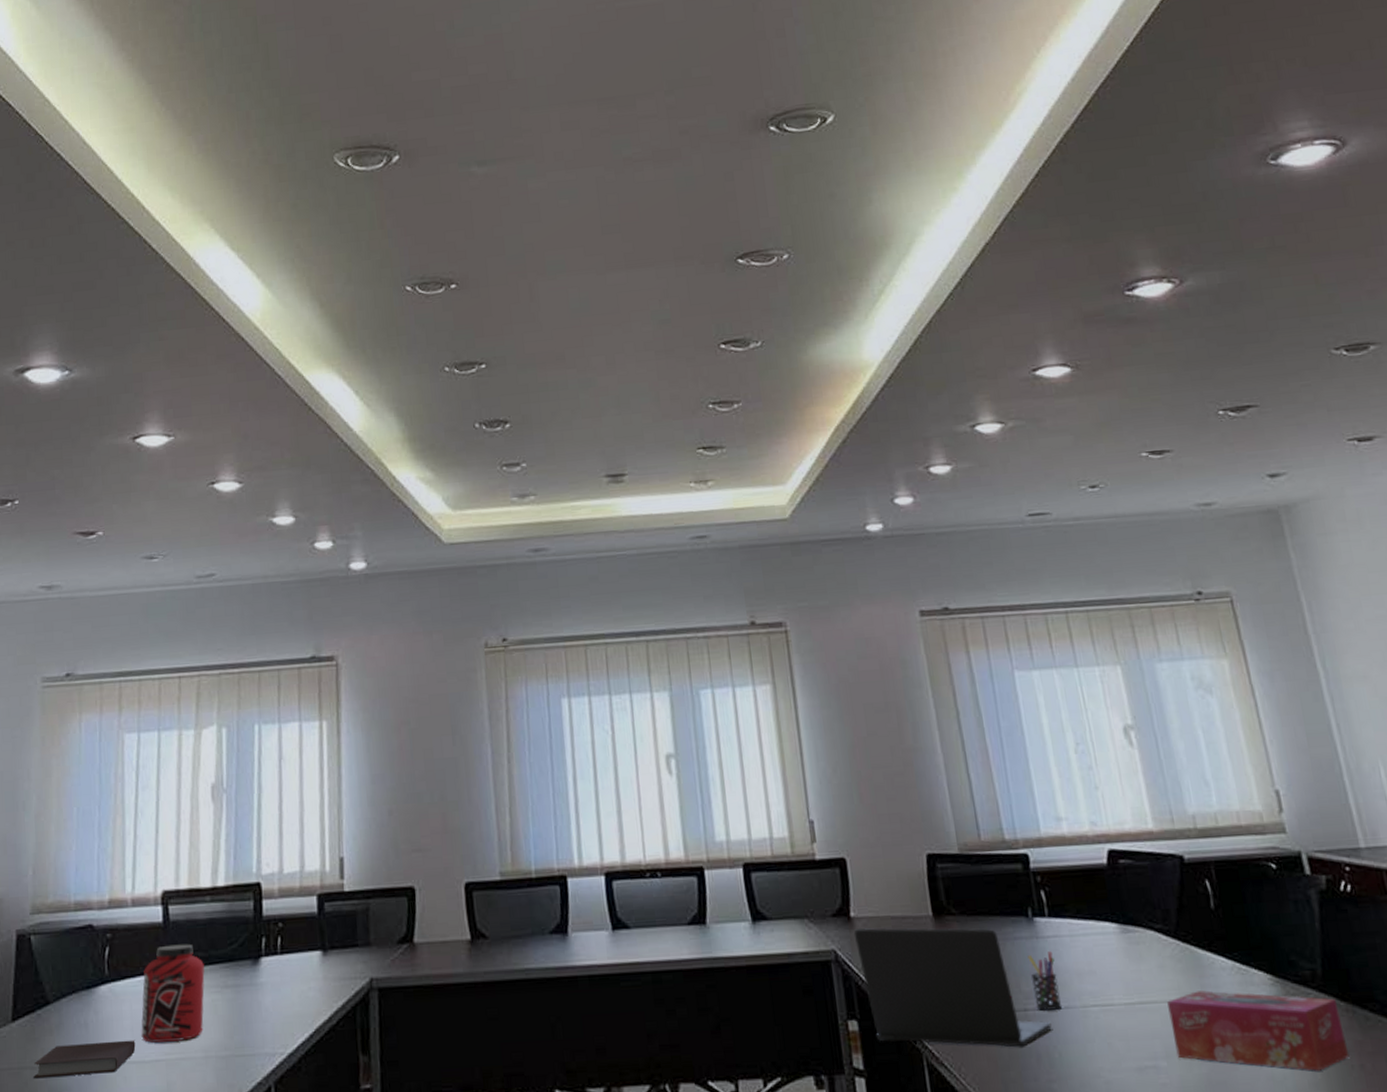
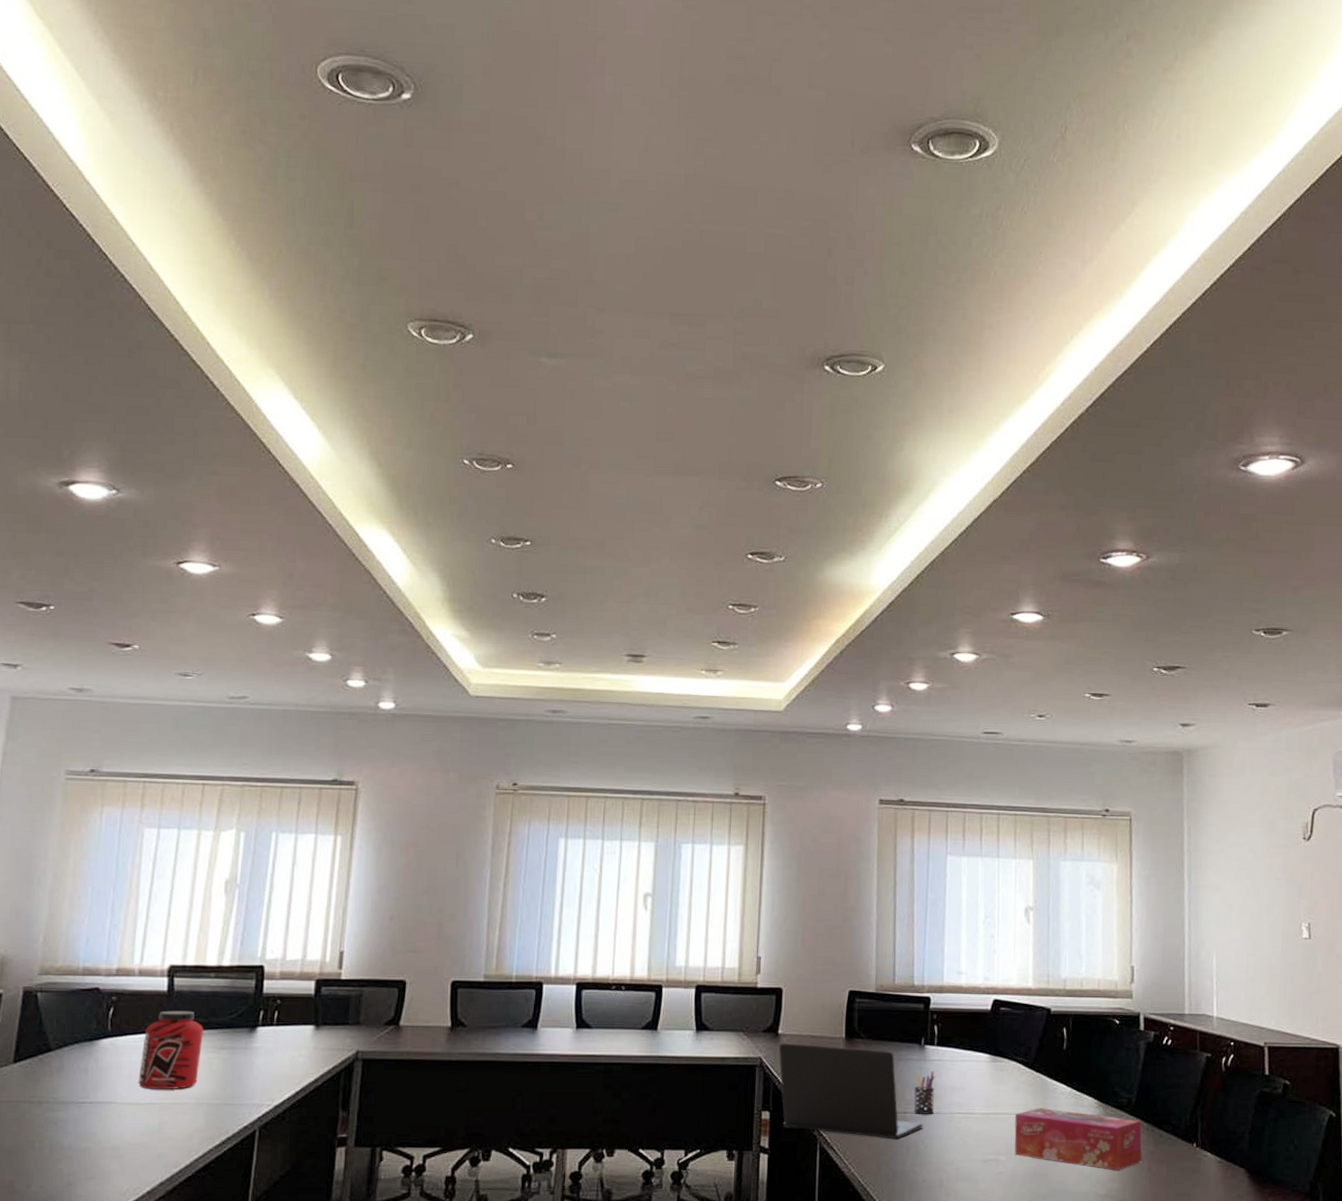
notebook: present [34,1040,136,1079] -> none [31,1085,132,1111]

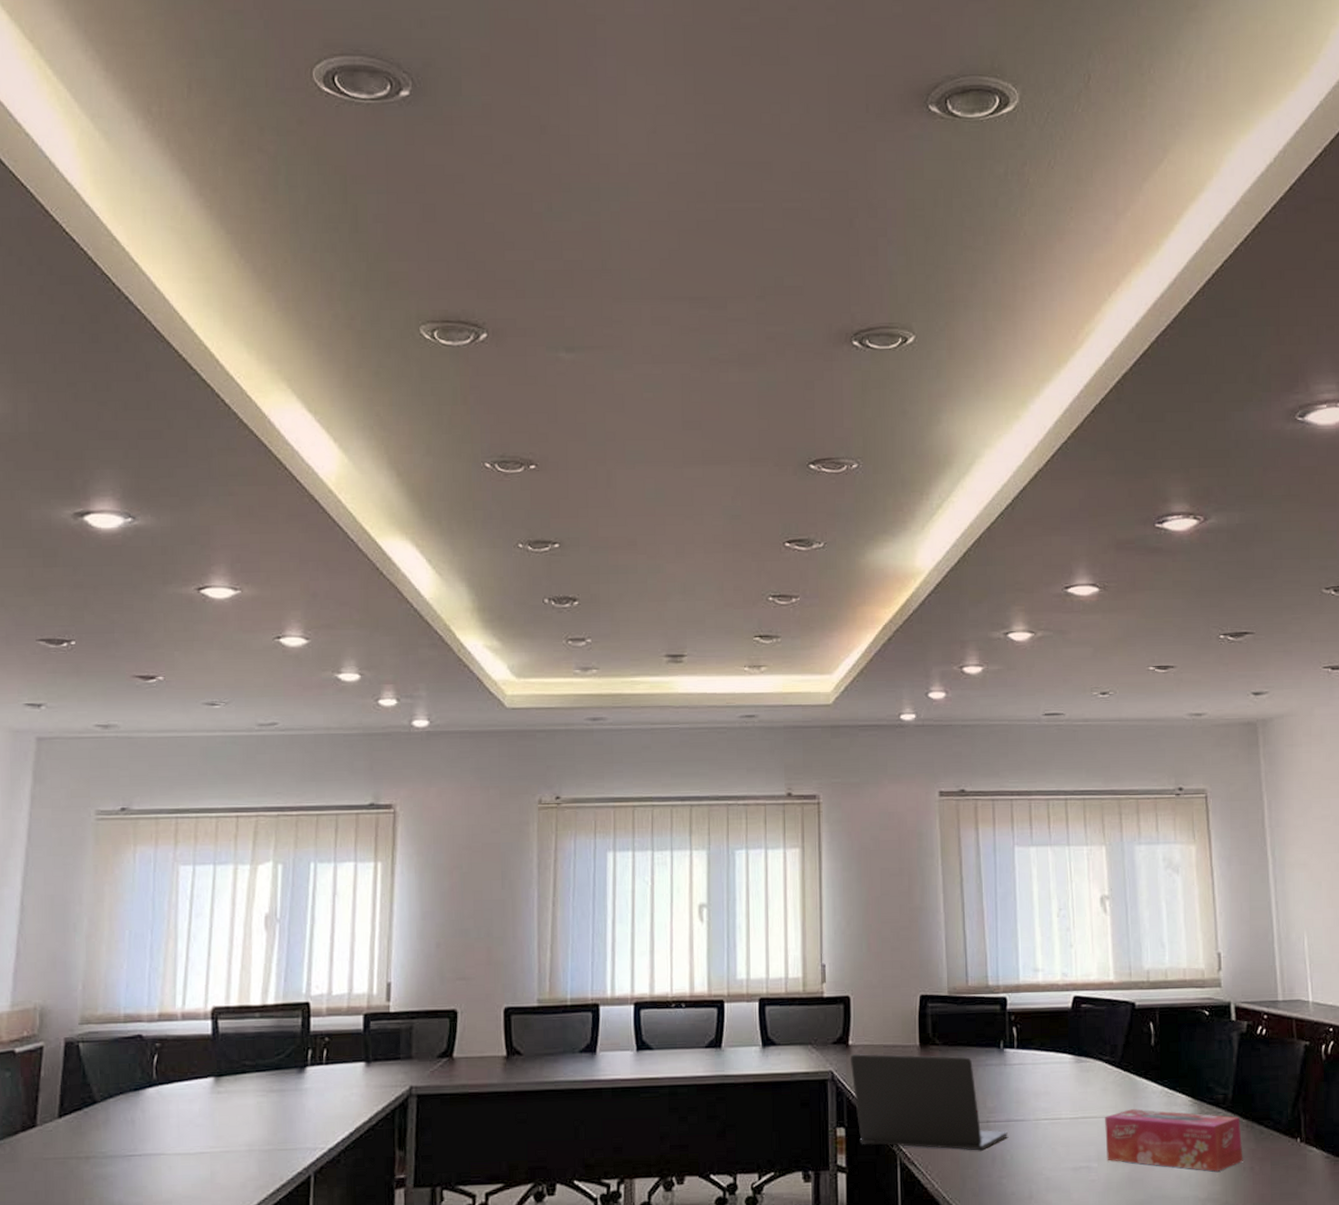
protein powder: present [138,1010,203,1090] -> none [187,1053,251,1138]
pen holder: present [914,1071,935,1114] -> none [995,1076,1019,1122]

